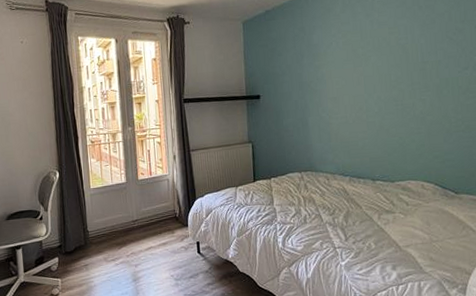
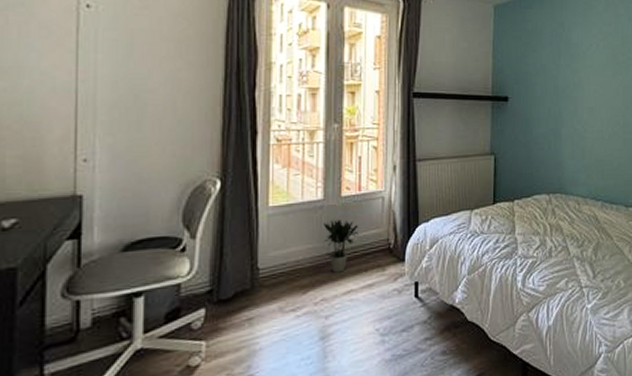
potted plant: none [128,196,153,235] -> present [324,219,358,273]

